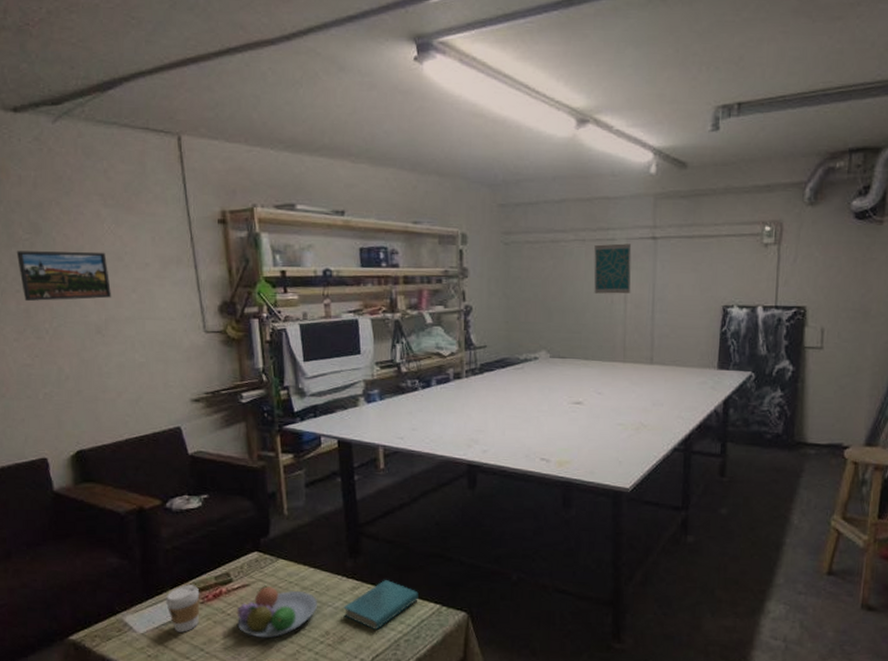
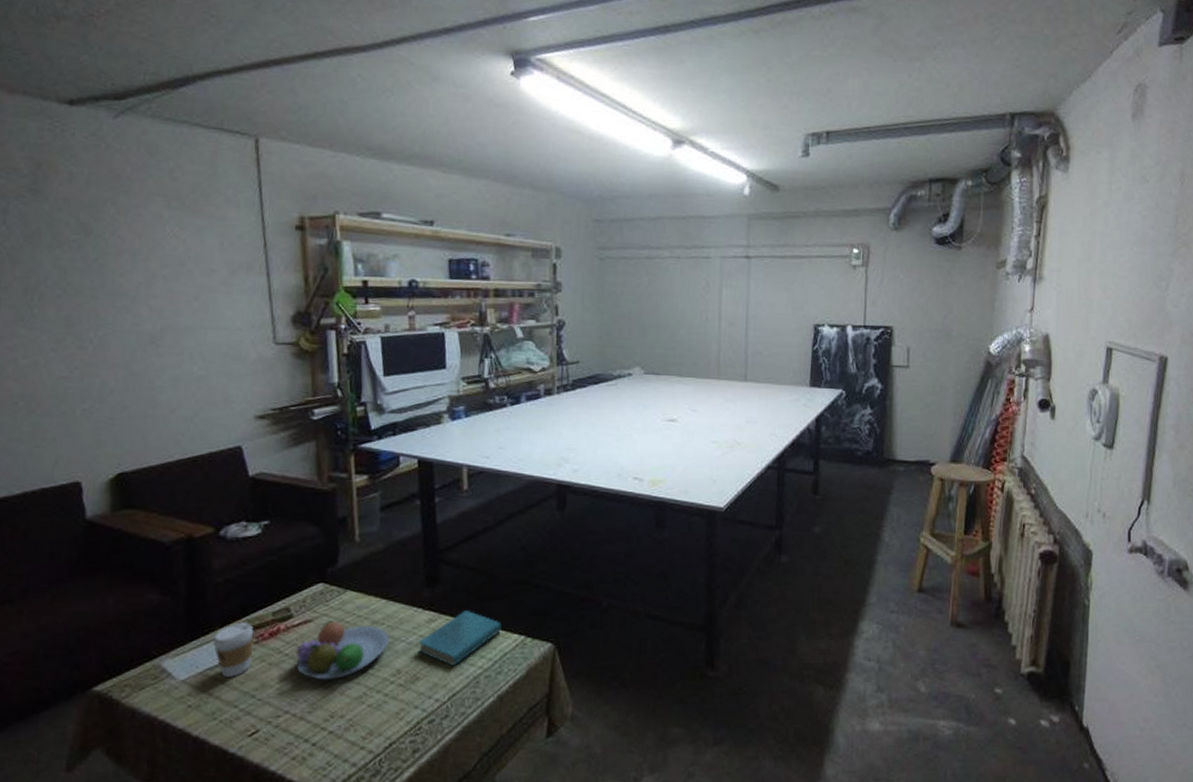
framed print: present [16,251,112,302] -> none [60,252,171,308]
wall art: present [594,243,632,294] -> none [688,261,726,311]

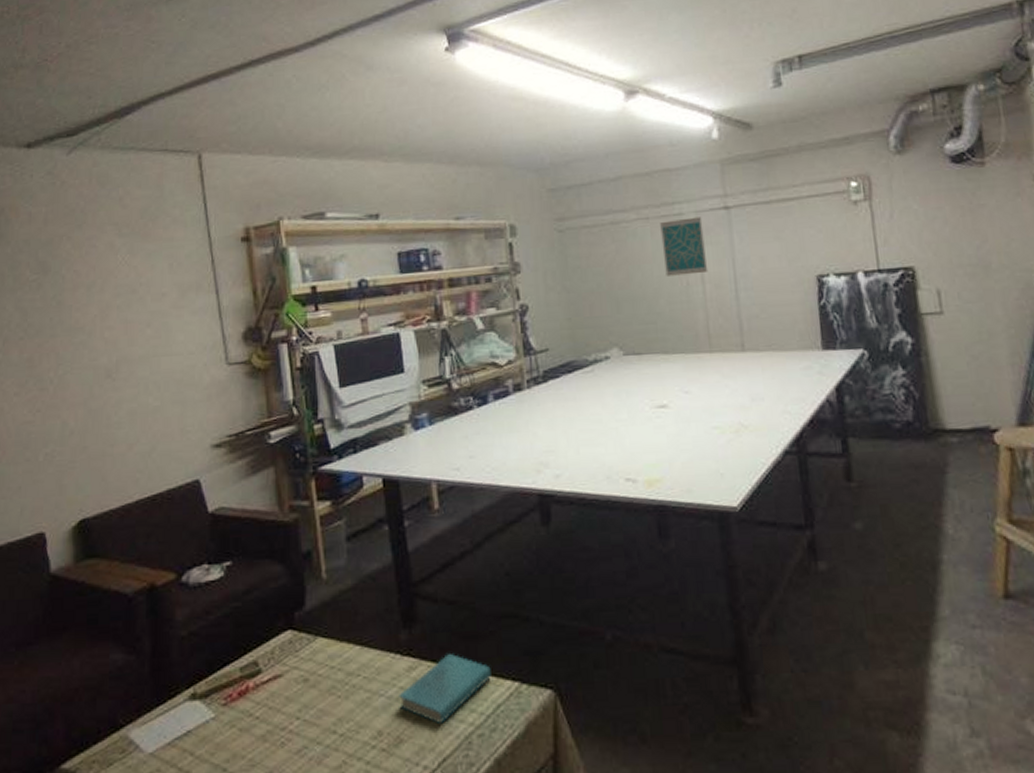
coffee cup: present [212,622,254,677] -> none [179,681,222,748]
fruit bowl: present [295,620,390,680] -> none [267,674,367,748]
wall art: none [688,261,726,311] -> present [660,217,709,276]

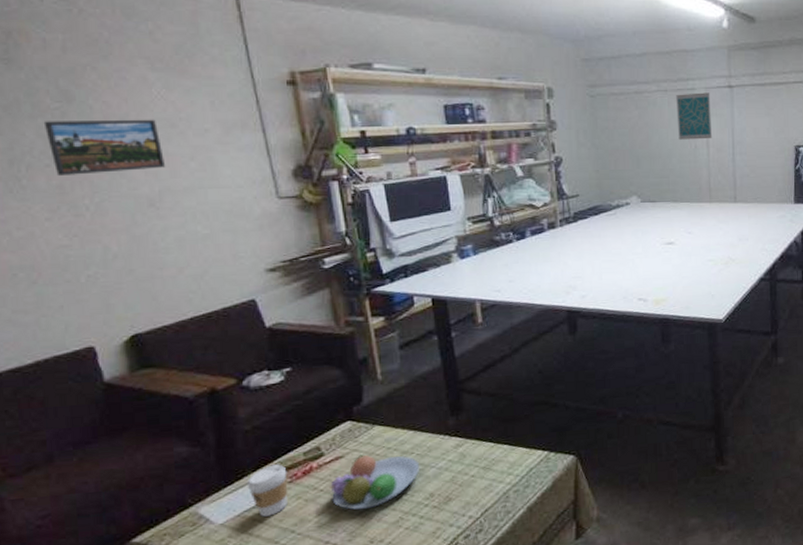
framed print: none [22,285,125,350] -> present [43,119,166,177]
coffee cup: none [179,681,222,748] -> present [246,464,288,517]
fruit bowl: none [267,674,367,748] -> present [330,454,420,510]
book: present [399,654,491,723] -> none [447,433,526,485]

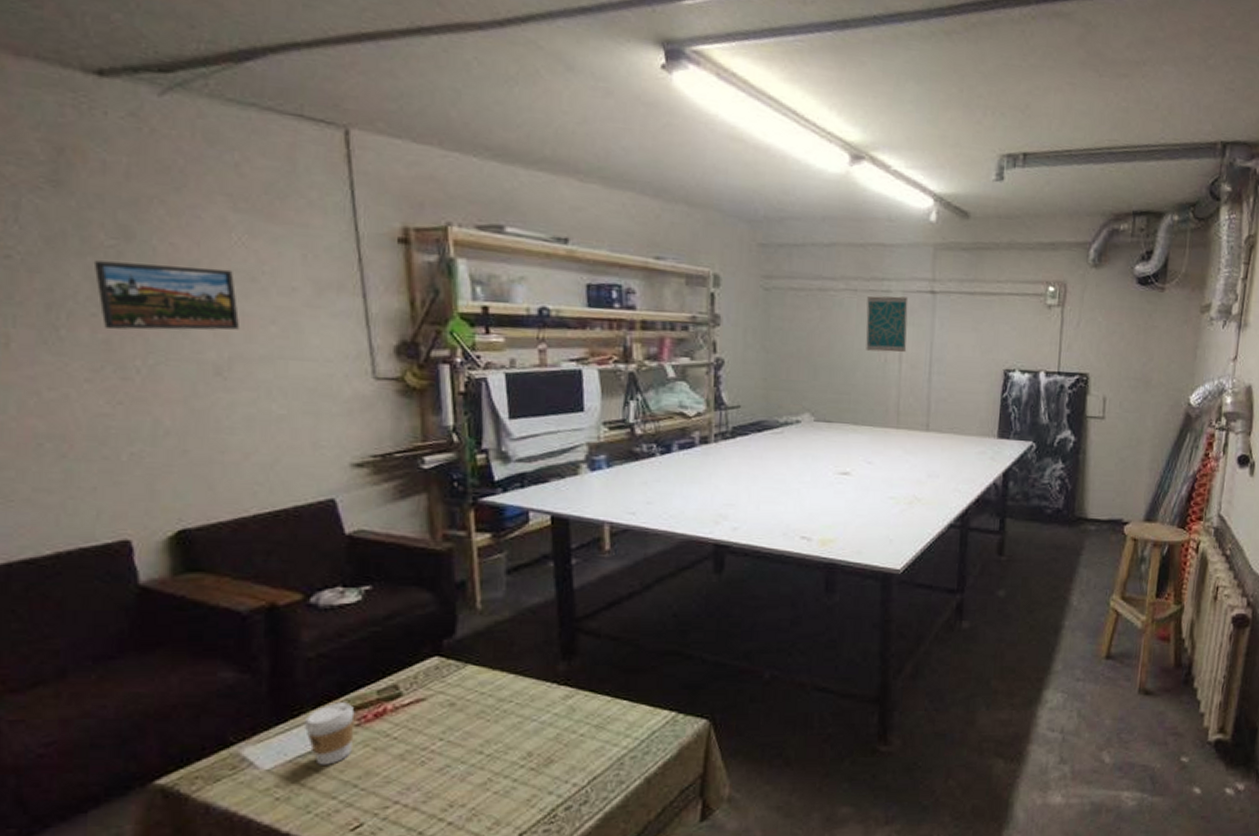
fruit bowl: present [330,454,420,510] -> none [406,698,519,766]

